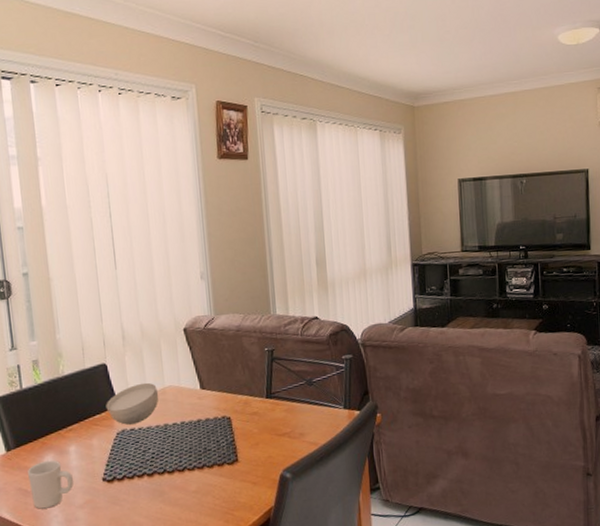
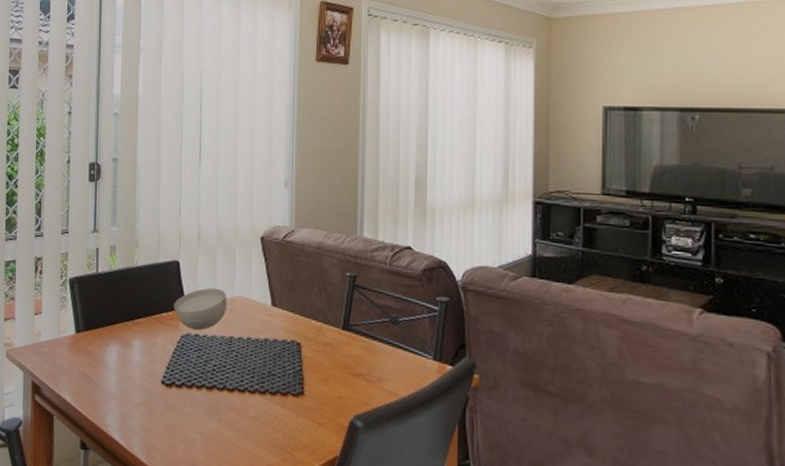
mug: present [28,460,74,509] -> none [92,350,134,400]

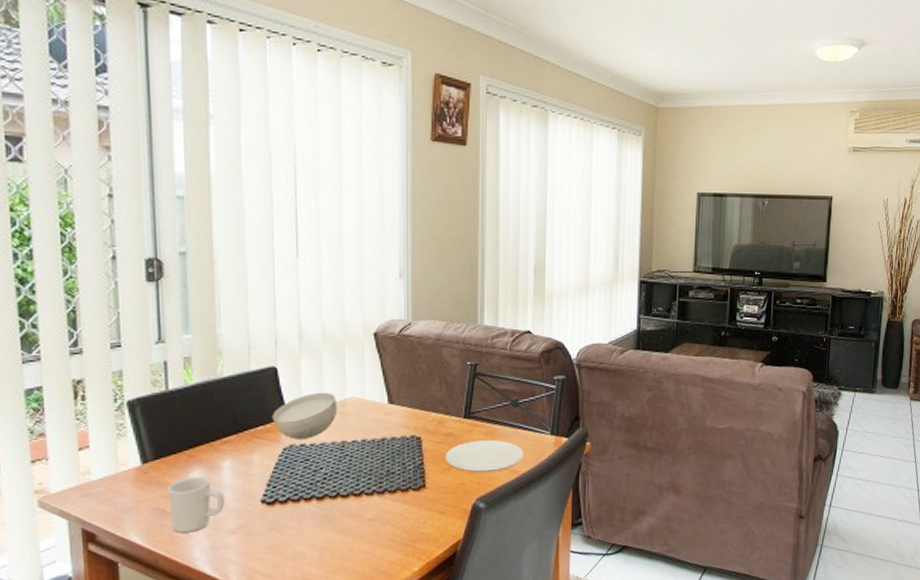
mug: none [92,350,134,400] -> present [168,476,226,533]
plate: none [323,354,405,391] -> present [445,439,525,473]

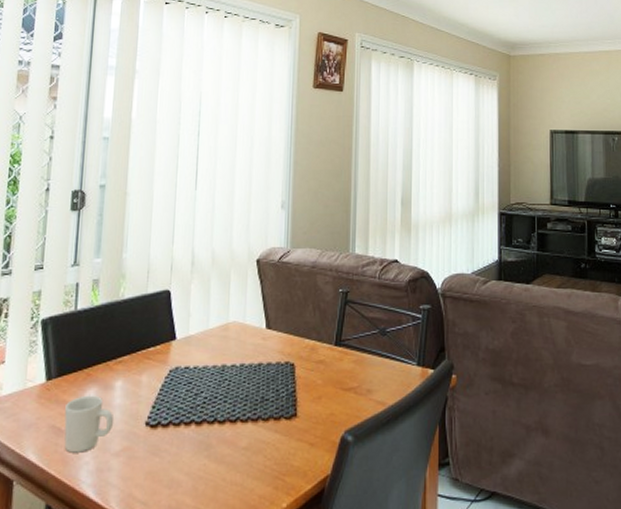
bowl: present [272,392,338,439] -> none [162,315,221,362]
plate: present [445,439,525,473] -> none [316,368,392,404]

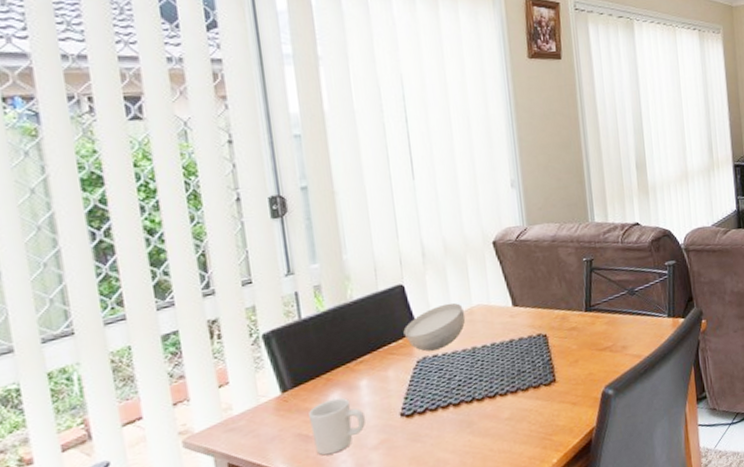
bowl: none [162,315,221,362] -> present [403,303,466,352]

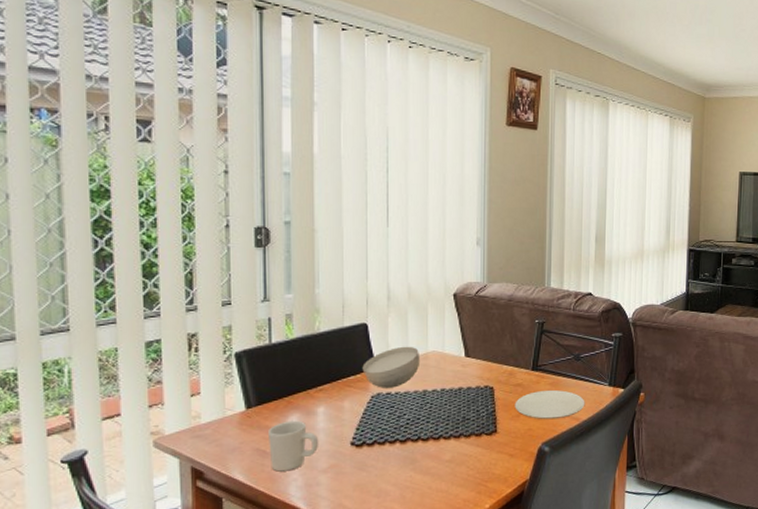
plate: none [571,328,646,363] -> present [514,389,585,420]

